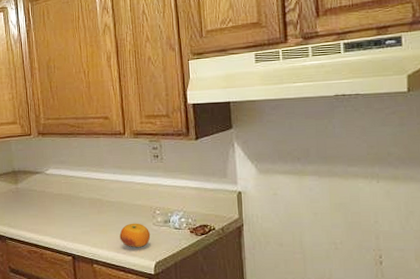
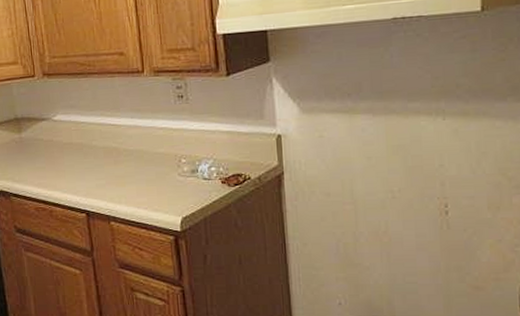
fruit: present [119,223,151,247] -> none [140,173,176,201]

